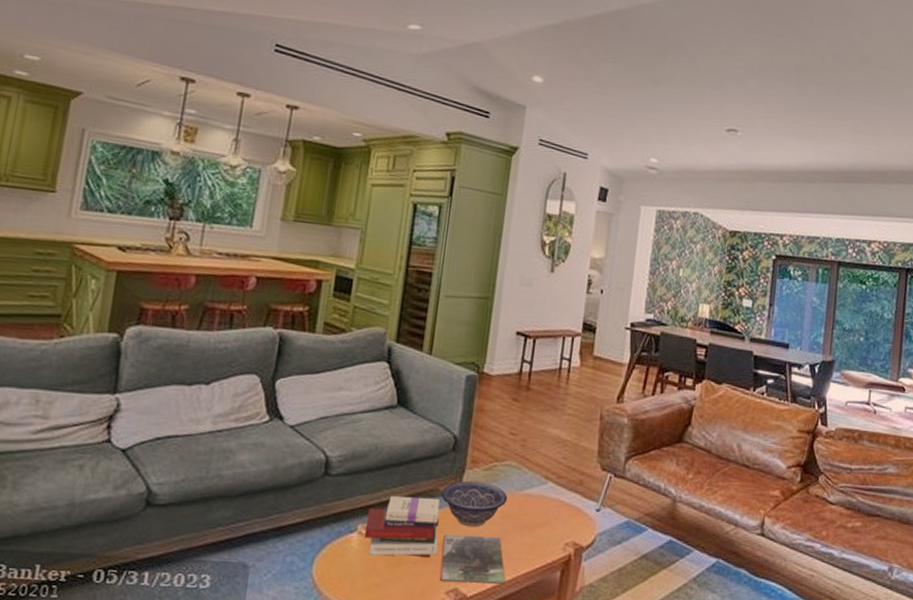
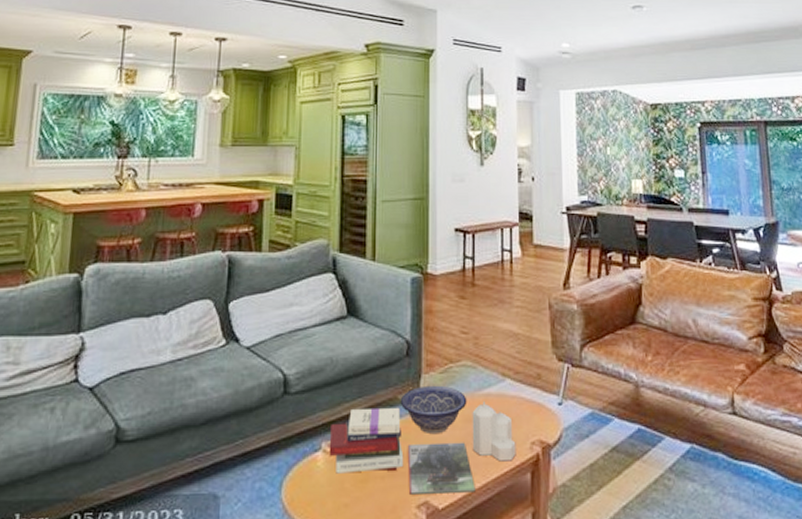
candle: none [507,501,550,559] -> present [472,401,516,462]

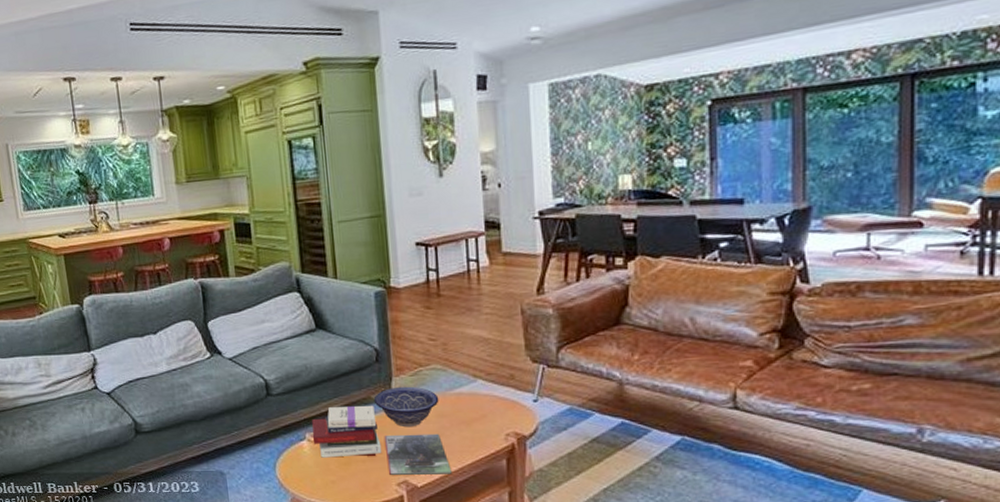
candle: present [472,401,516,462] -> none [444,399,491,450]

